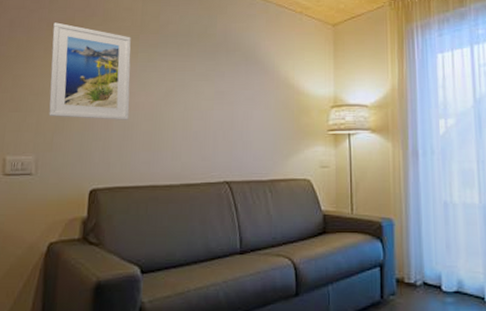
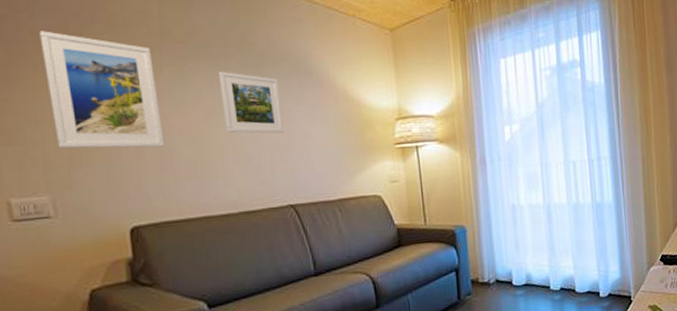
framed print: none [180,57,230,114] -> present [218,71,285,134]

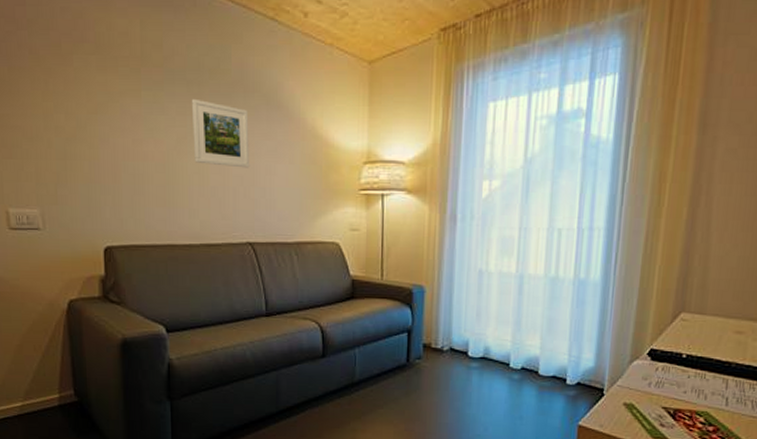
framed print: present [39,31,165,149] -> none [37,49,138,172]

